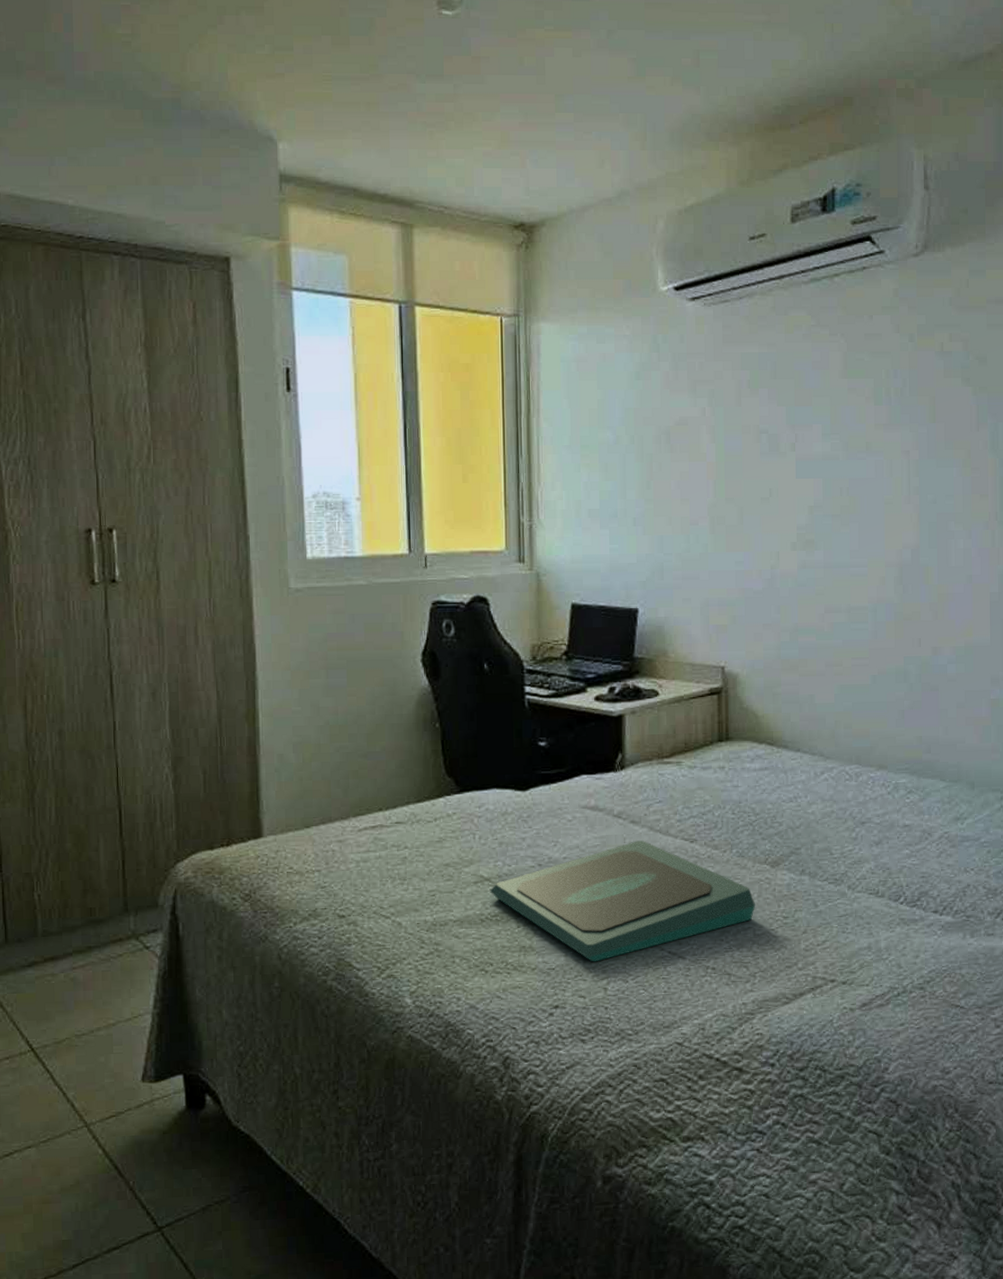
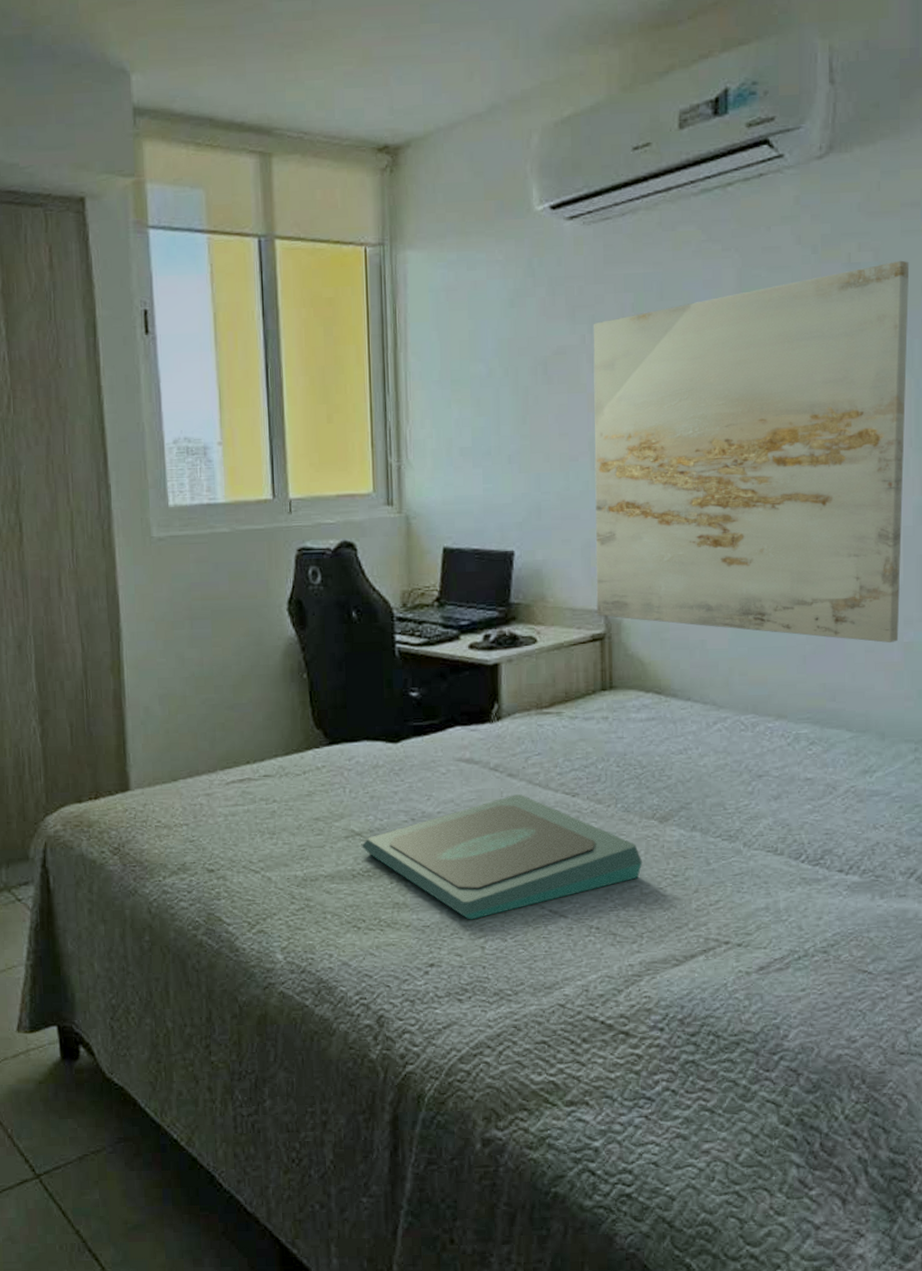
wall art: none [712,351,995,699] -> present [593,260,910,643]

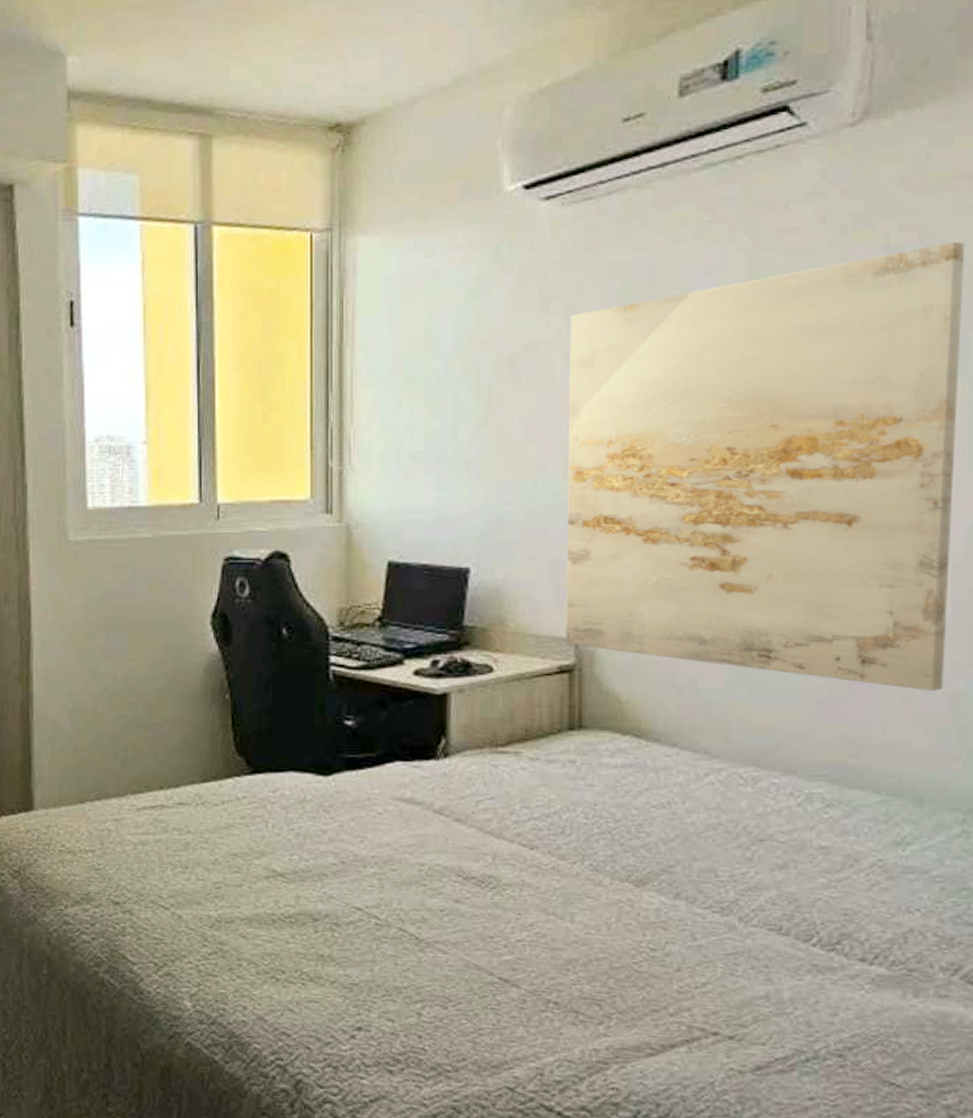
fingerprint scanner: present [361,794,643,920] -> none [283,842,614,982]

